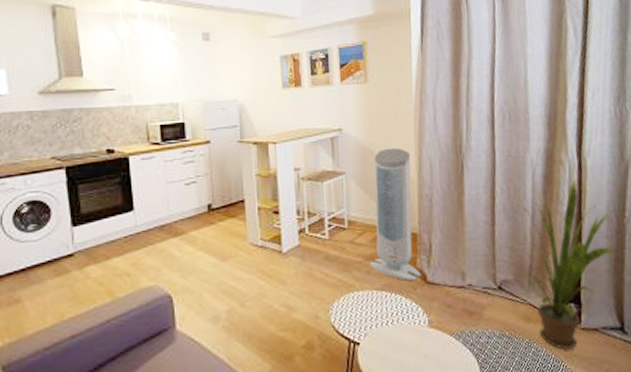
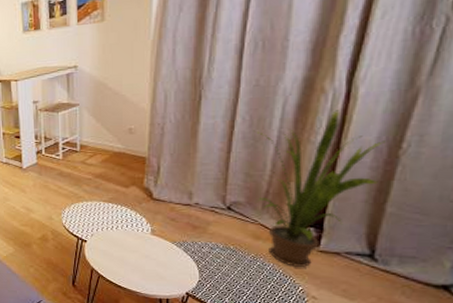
air purifier: present [369,148,422,282] -> none [98,81,148,197]

